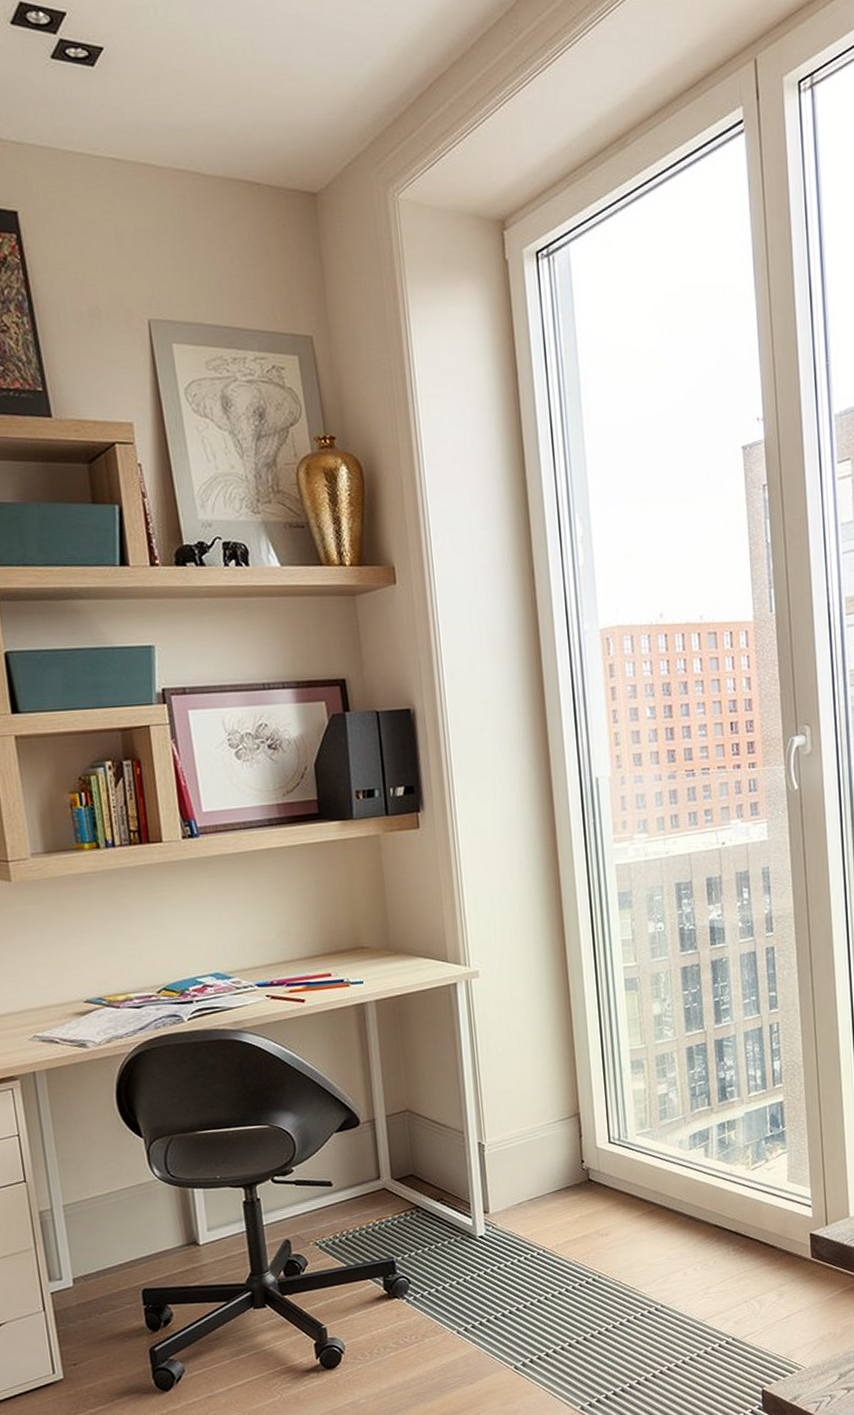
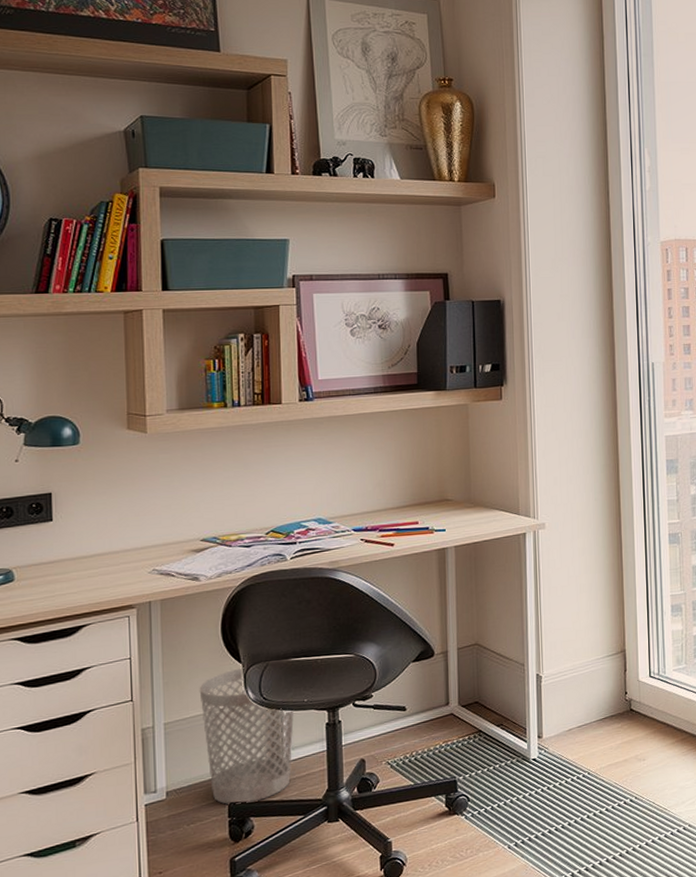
wastebasket: none [98,1142,209,1292] -> present [199,667,294,805]

